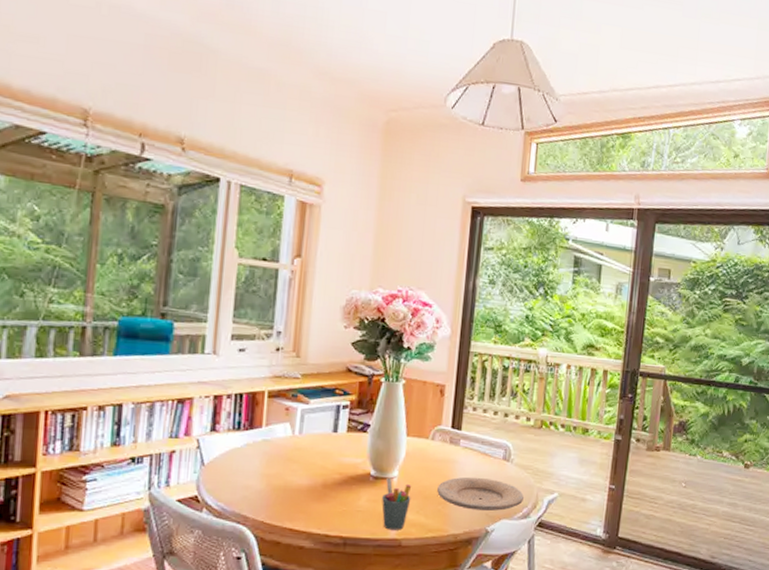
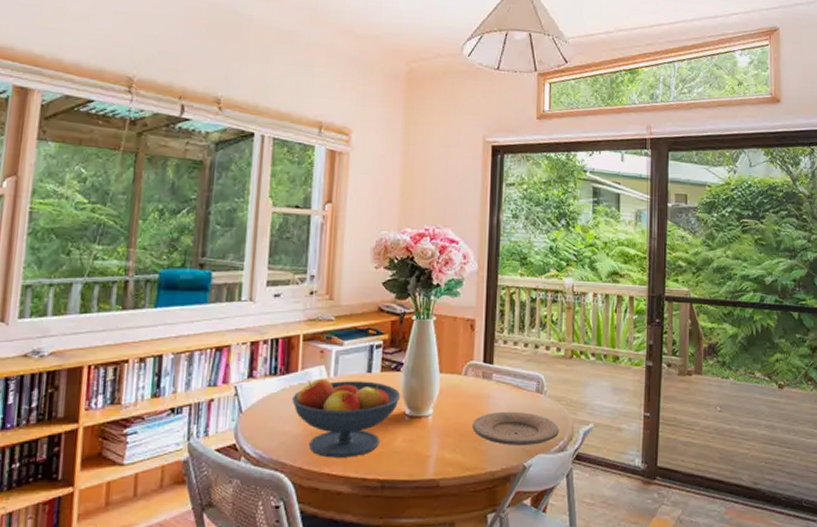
fruit bowl: none [256,435,367,514] -> present [292,378,401,458]
pen holder: present [382,477,412,530] -> none [418,416,447,470]

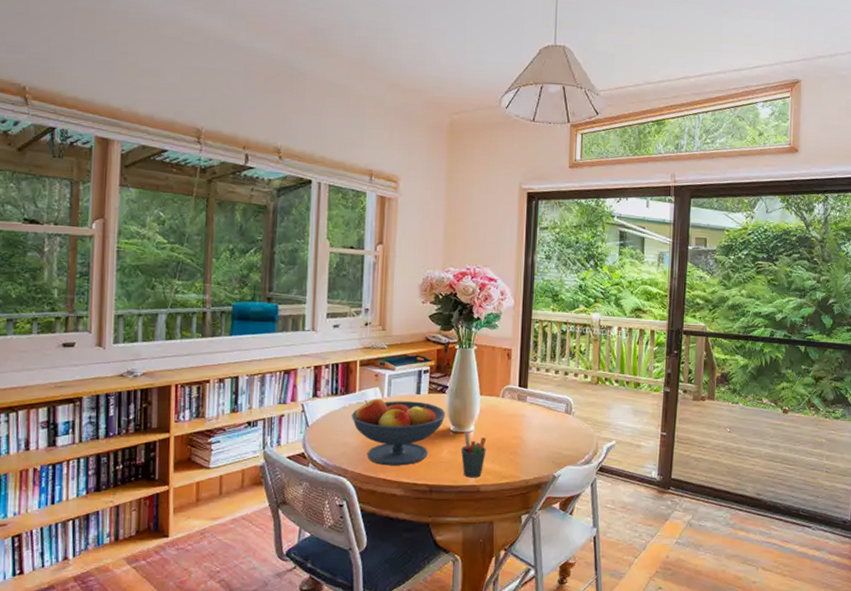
pen holder: none [418,416,447,470] -> present [461,432,487,478]
plate: present [472,411,559,445] -> none [509,429,585,458]

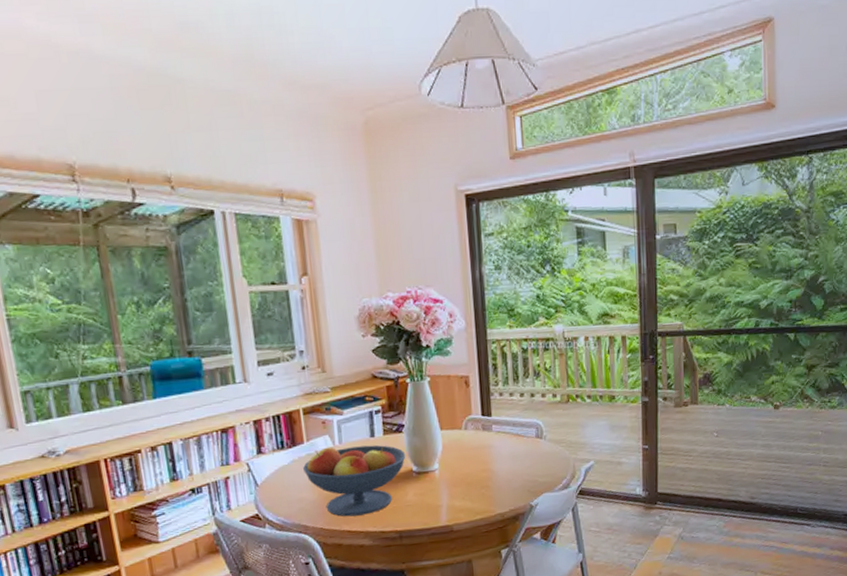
pen holder: present [461,432,487,478] -> none [428,470,455,519]

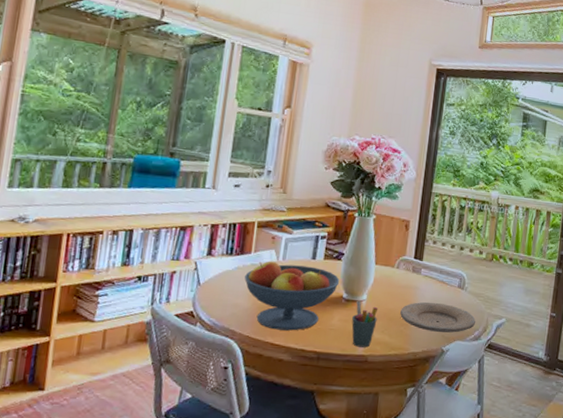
pen holder: none [428,470,455,519] -> present [352,300,379,348]
plate: none [478,457,561,489] -> present [400,301,476,333]

